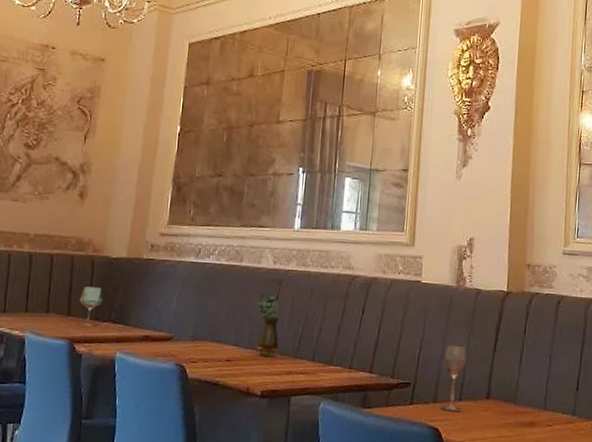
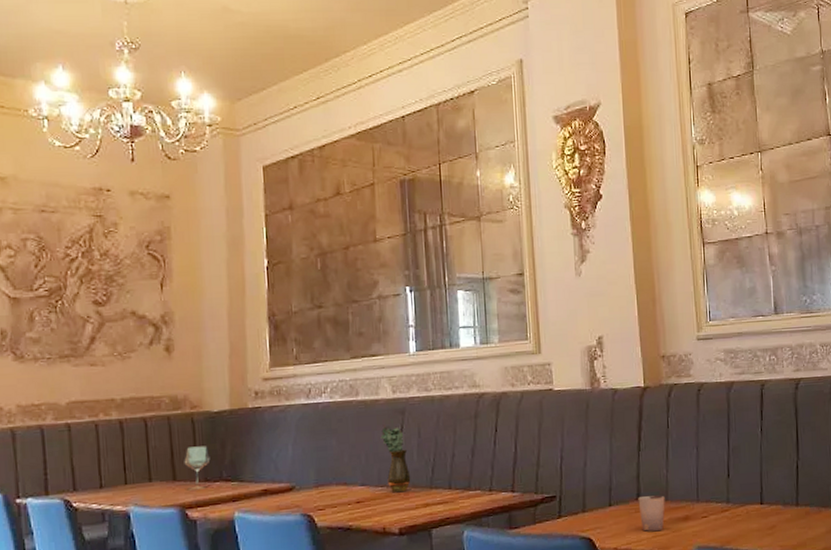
wineglass: present [441,345,467,412] -> none [588,449,613,519]
cup: none [487,396,514,432] -> present [638,495,665,532]

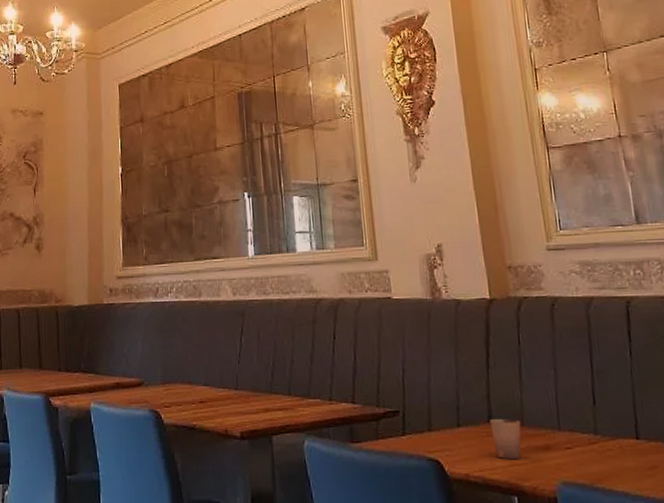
wine glass: present [184,446,211,492] -> none [49,338,71,380]
vase: present [380,425,411,493] -> none [222,326,252,395]

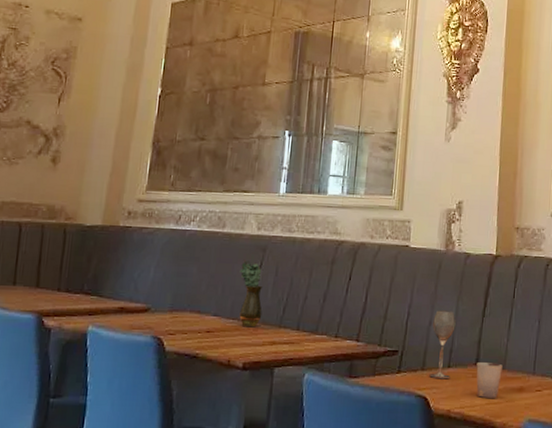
vase: none [222,326,252,395] -> present [239,259,263,328]
wineglass: none [432,364,463,440] -> present [429,310,456,380]

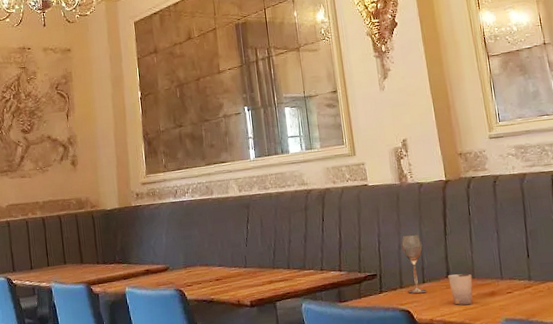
vase: present [239,259,263,328] -> none [232,217,258,272]

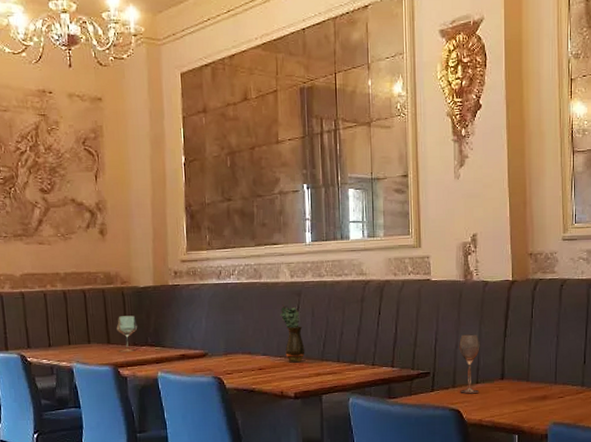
wine glass: none [88,236,107,272] -> present [116,315,138,353]
vase: none [232,217,258,272] -> present [280,304,305,363]
cup: present [448,273,473,305] -> none [502,376,526,407]

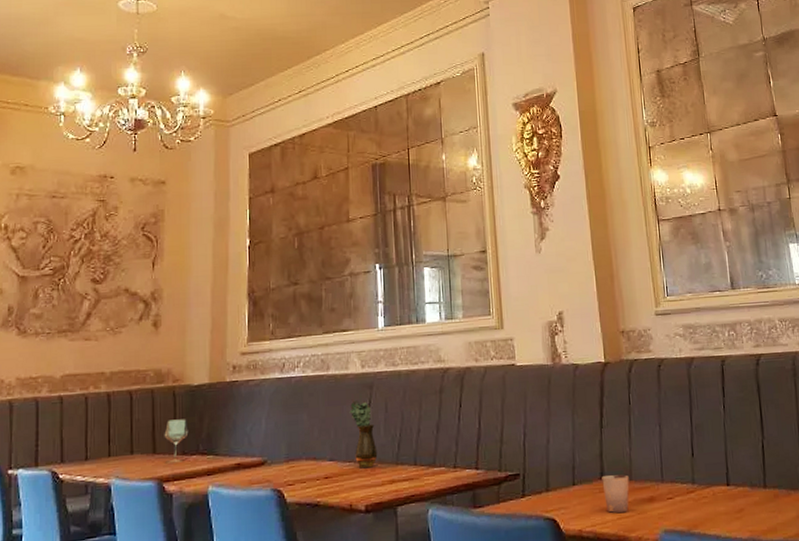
wineglass: present [459,334,480,394] -> none [550,426,577,499]
cup: none [502,376,526,407] -> present [602,474,630,513]

